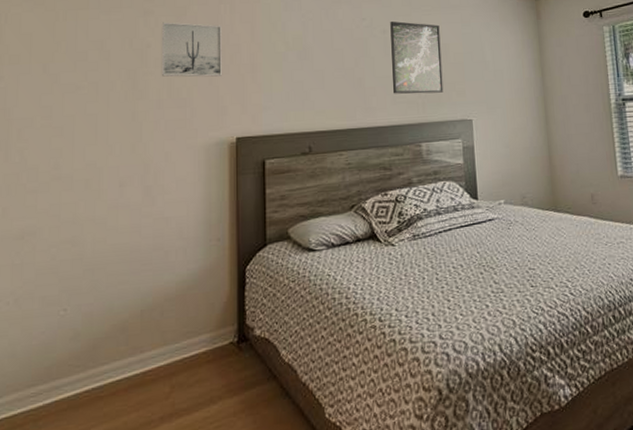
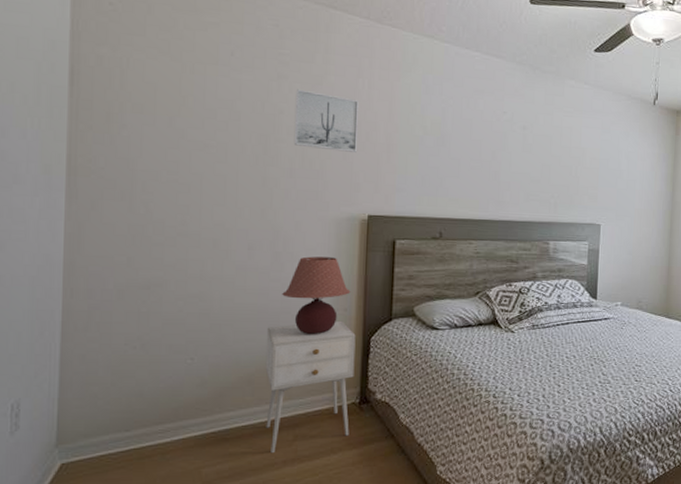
nightstand: none [139,251,231,410] -> present [265,320,356,454]
table lamp: none [154,185,223,270] -> present [282,256,351,334]
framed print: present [390,21,444,94] -> none [527,119,580,195]

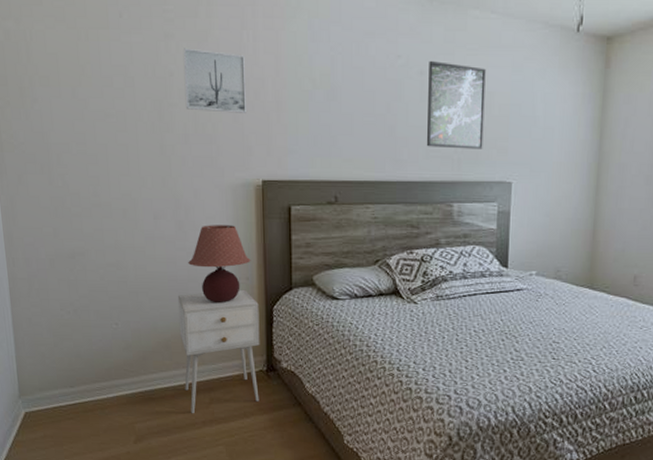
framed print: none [527,119,580,195] -> present [427,61,486,149]

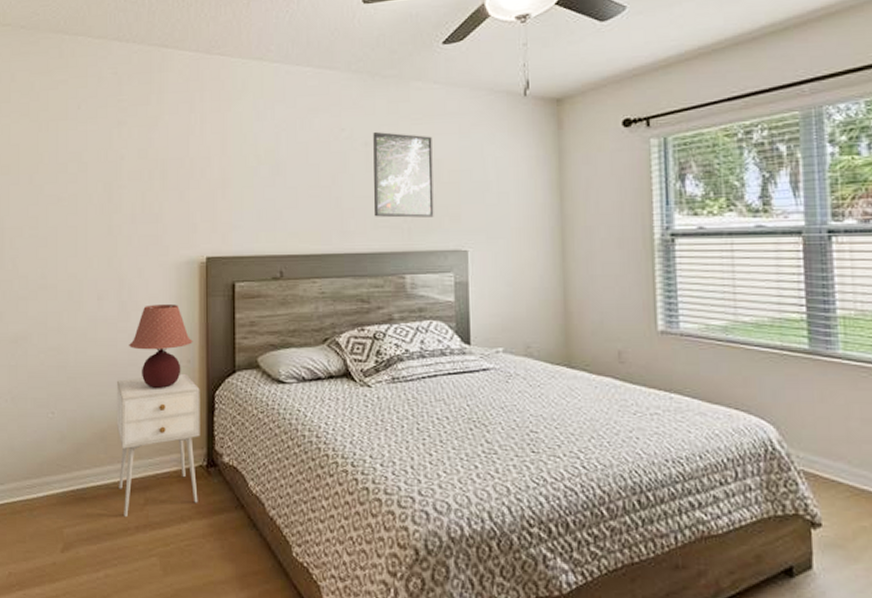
wall art: present [183,48,246,113] -> none [134,132,192,192]

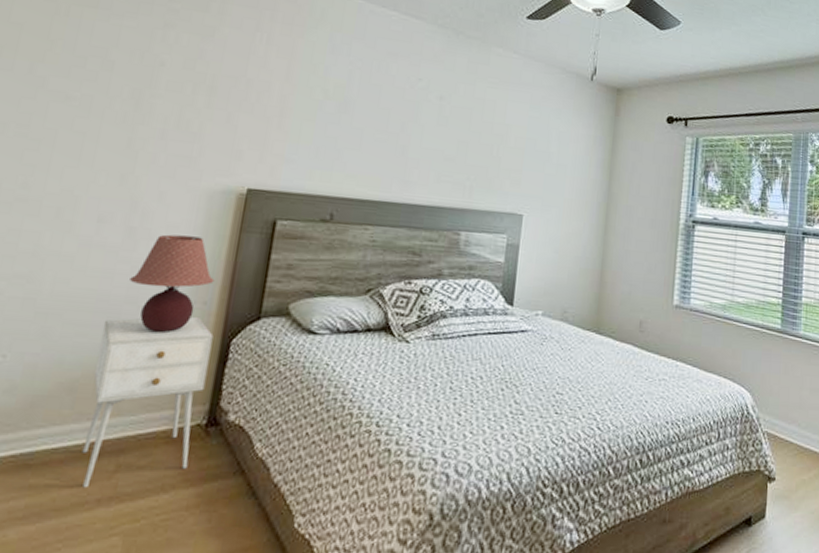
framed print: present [373,132,434,218] -> none [439,88,505,179]

